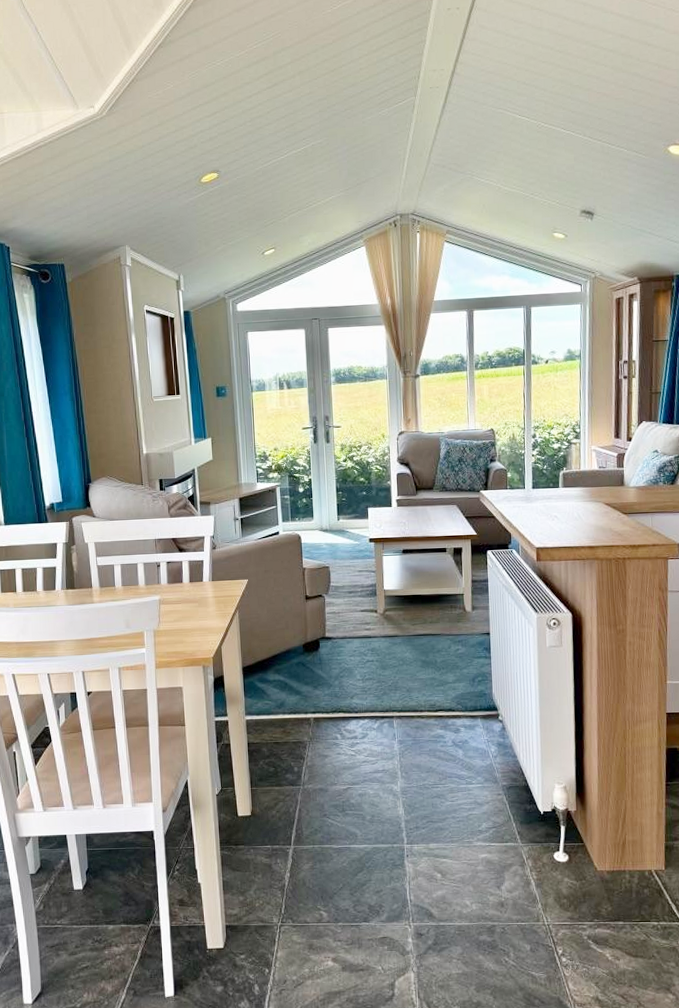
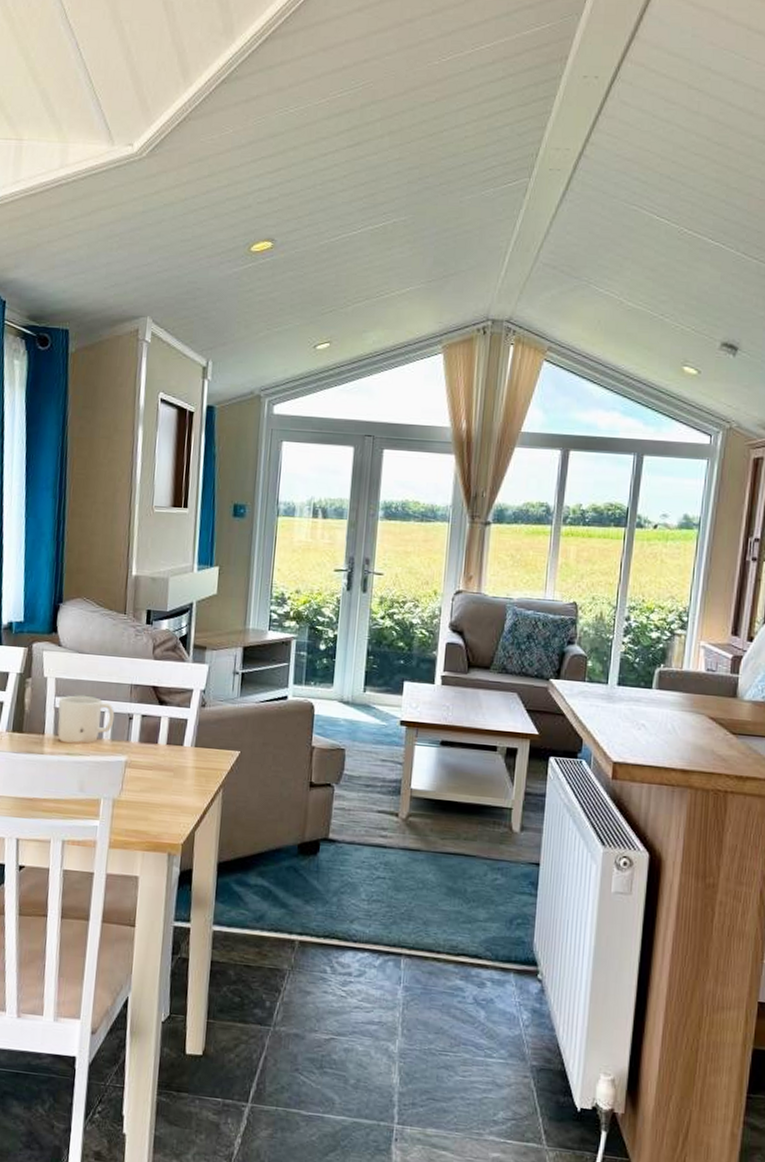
mug: none [99,553,146,592] -> present [57,695,115,745]

